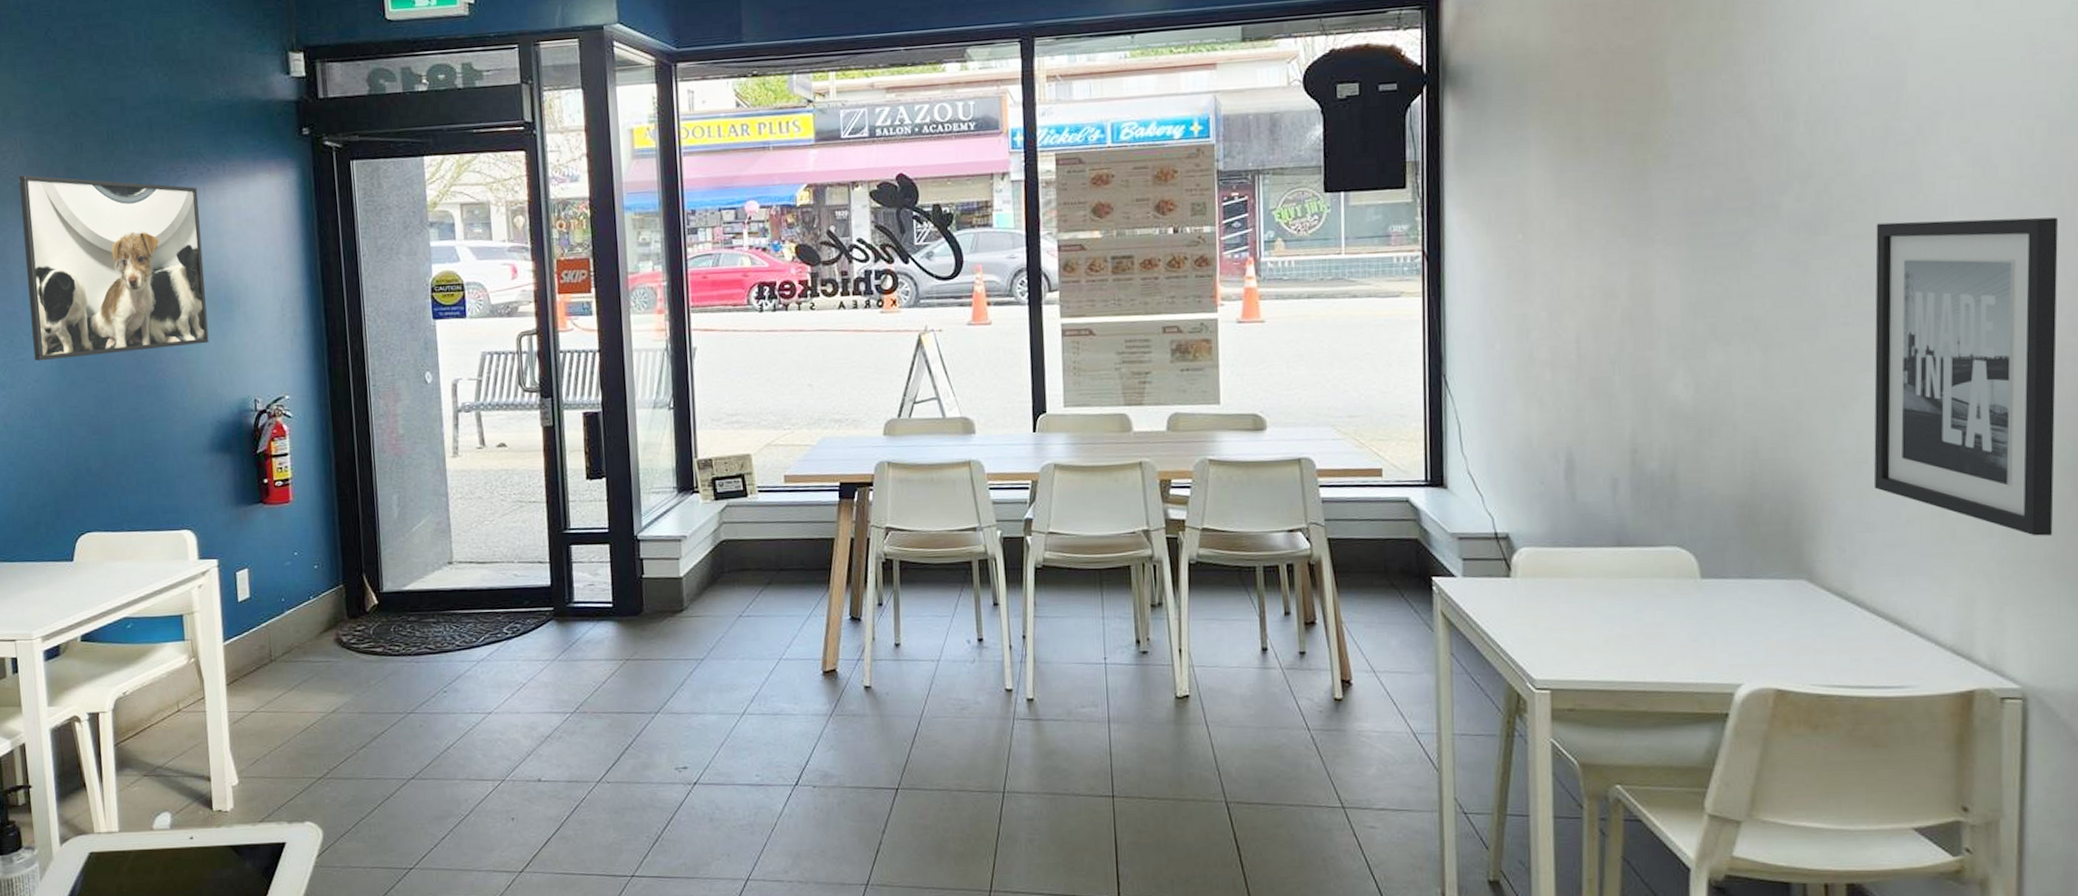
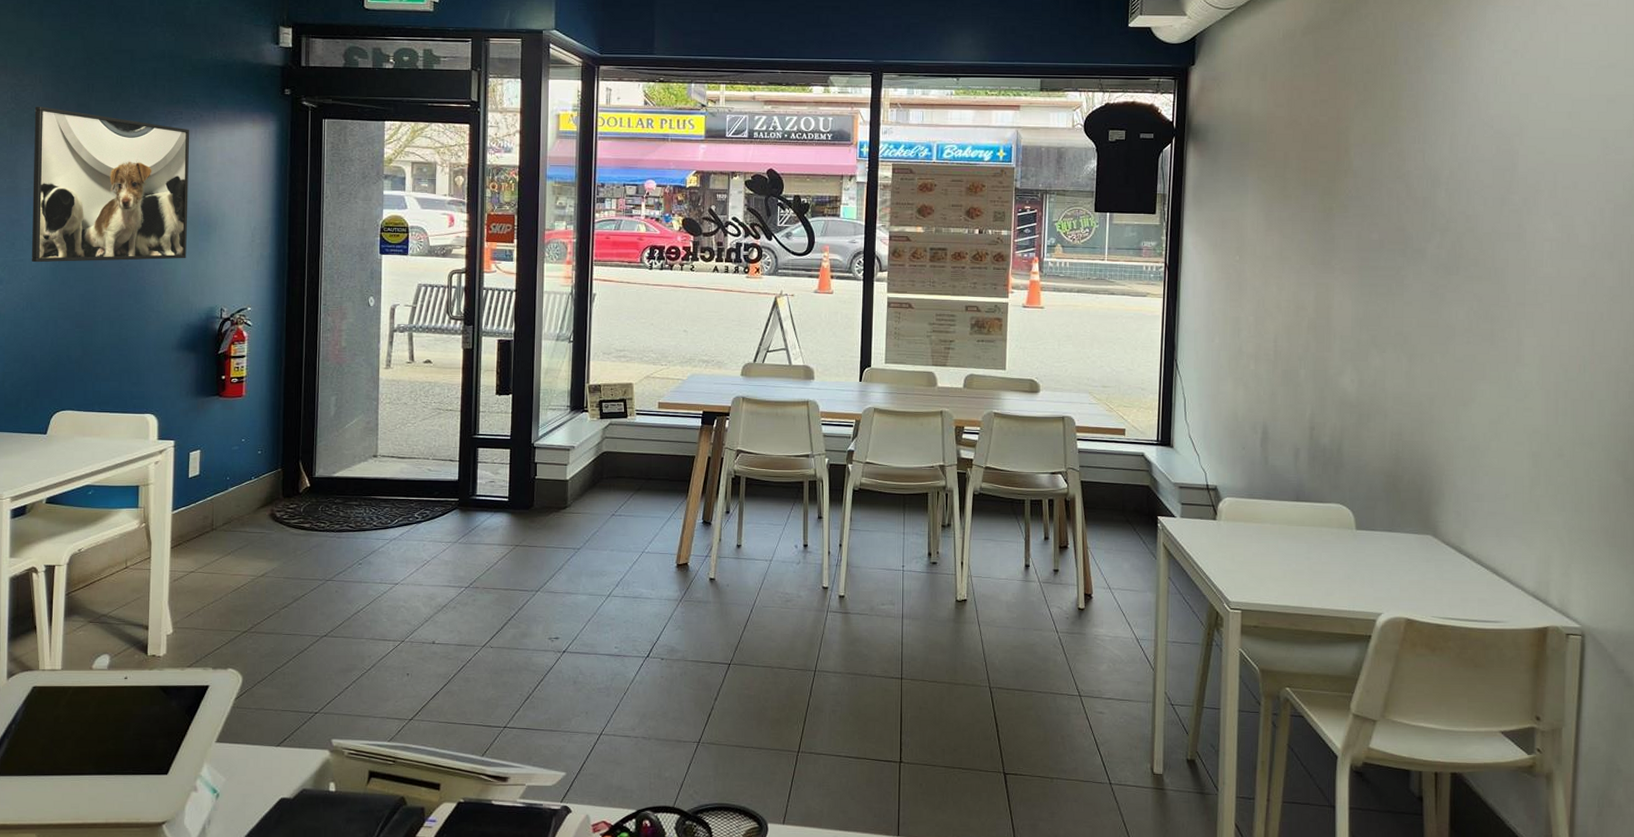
wall art: present [1873,217,2058,536] -> none [1483,269,1618,512]

